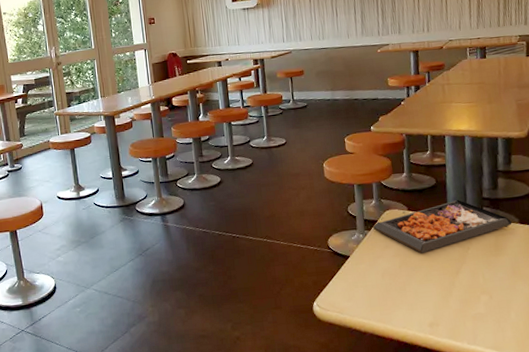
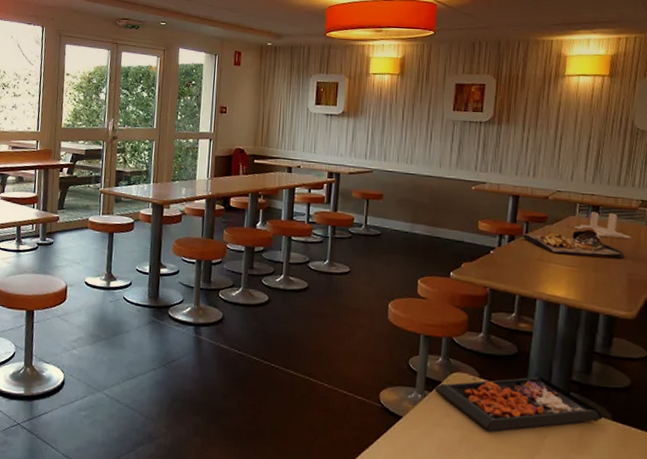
food tray: none [425,67,512,95] -> present [522,227,625,259]
napkin holder: none [467,51,515,73] -> present [573,211,631,239]

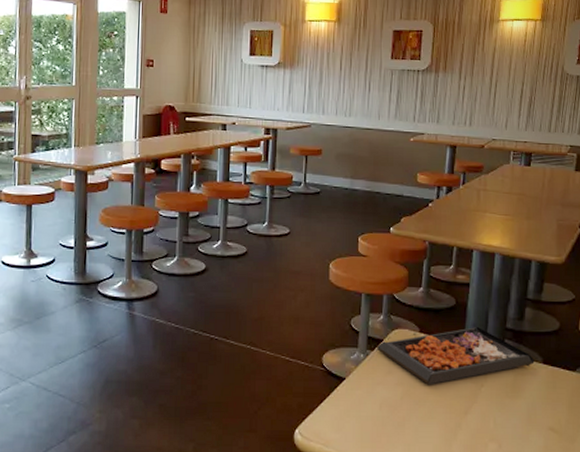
food tray: present [522,227,625,259] -> none [459,175,555,205]
napkin holder: present [573,211,631,239] -> none [507,159,561,184]

